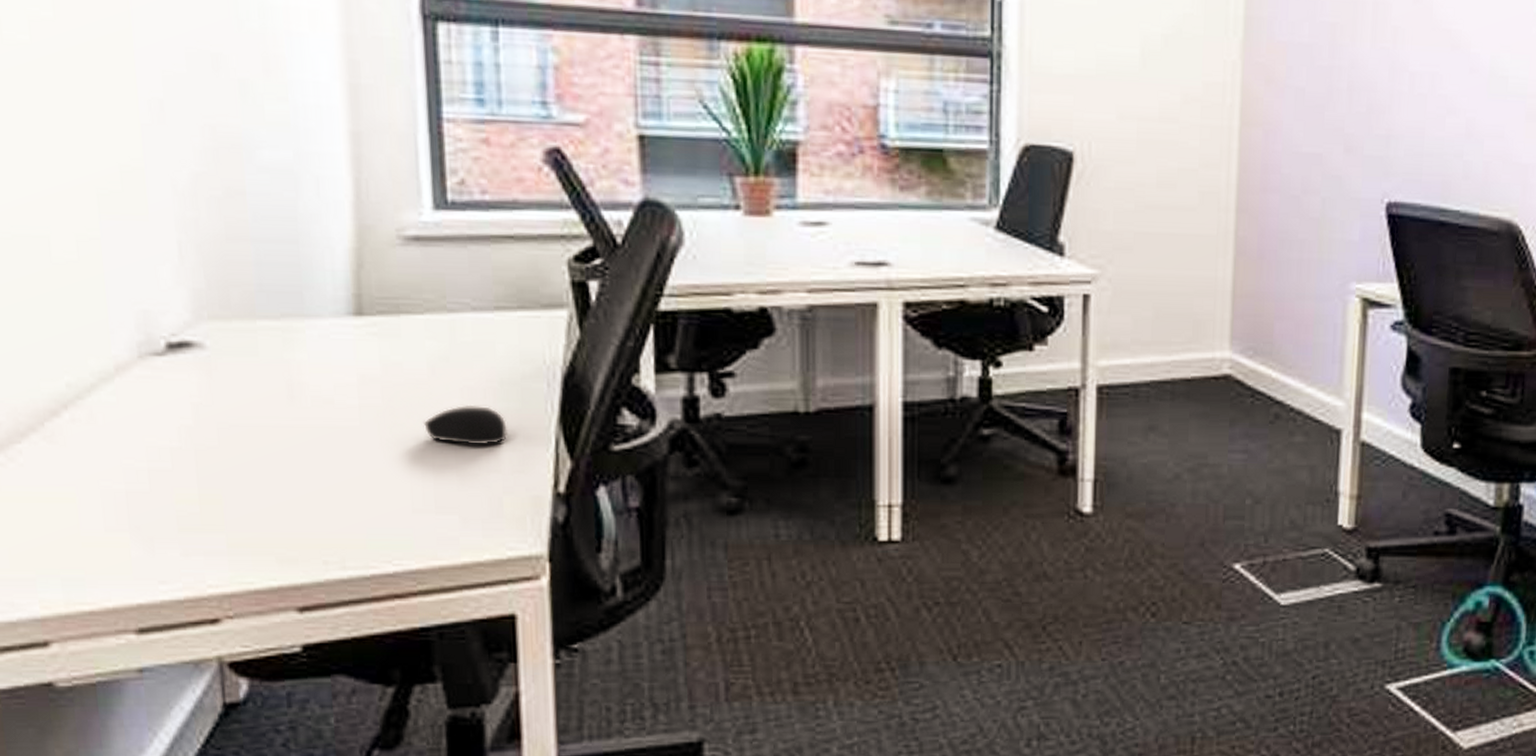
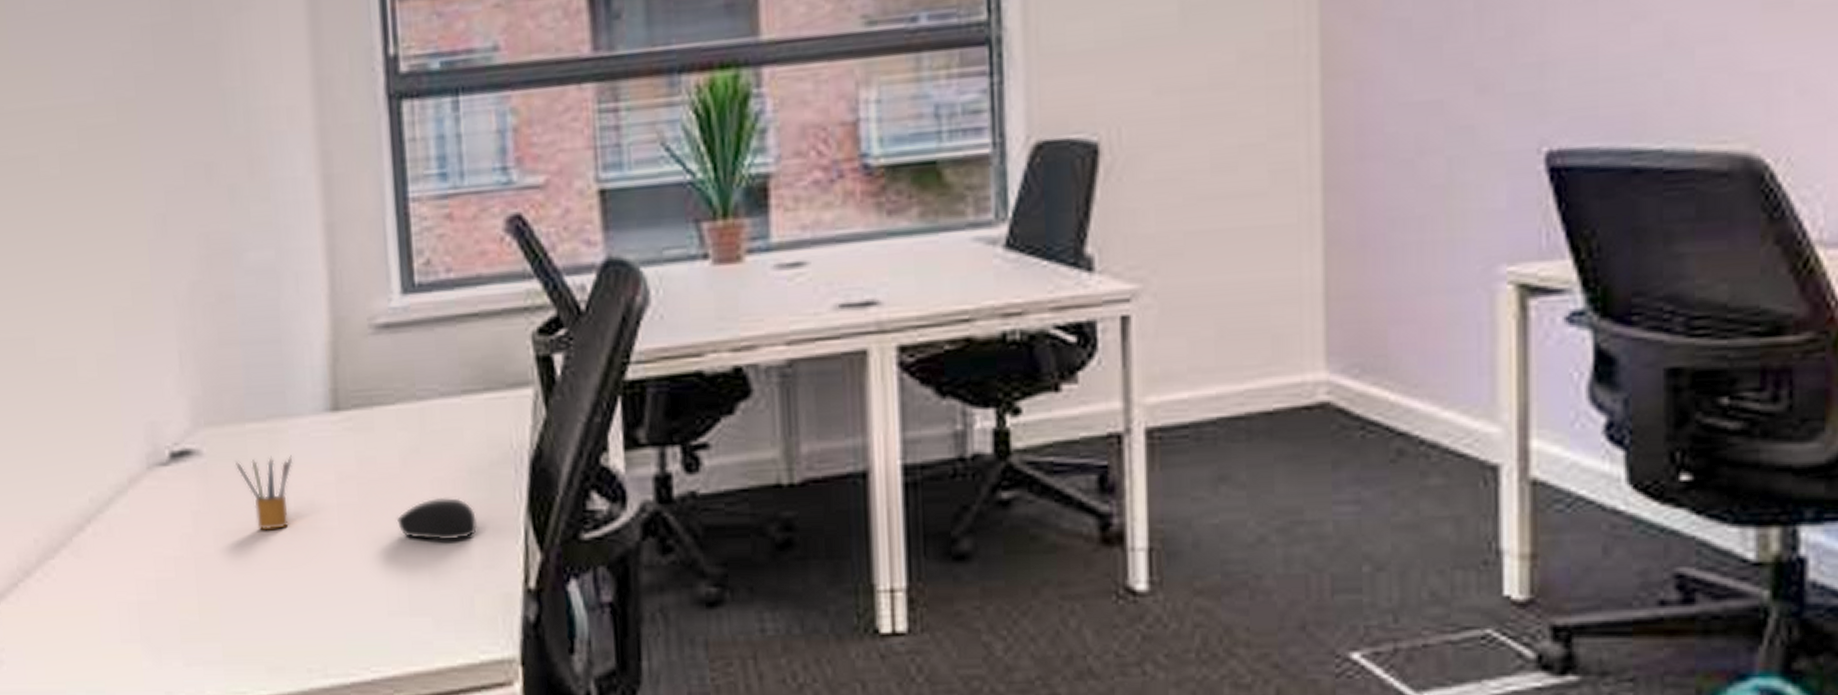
pencil box: none [244,354,311,426] -> present [235,455,293,530]

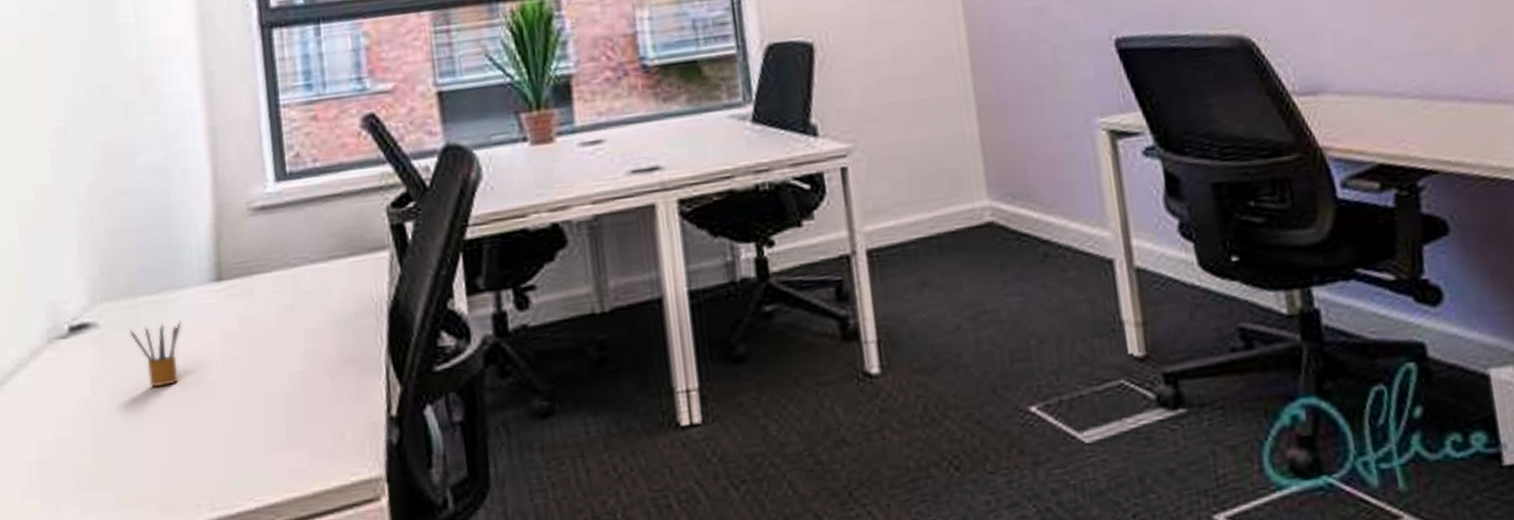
computer mouse: present [396,498,477,541] -> none [274,345,345,383]

